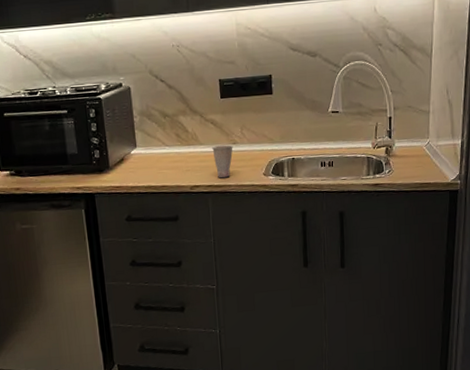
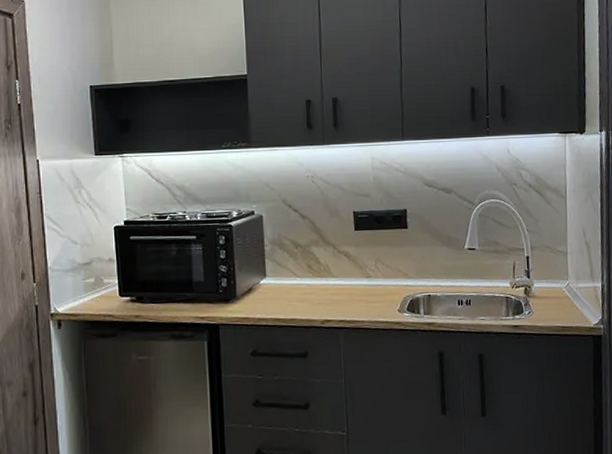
cup: present [212,144,233,179] -> none [345,278,367,313]

